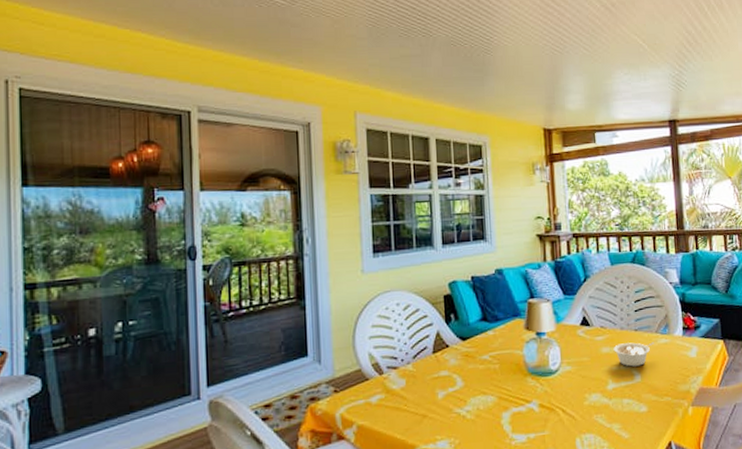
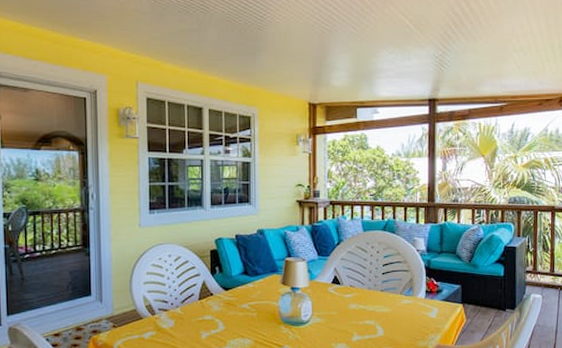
legume: present [613,342,654,367] -> none [360,301,398,323]

